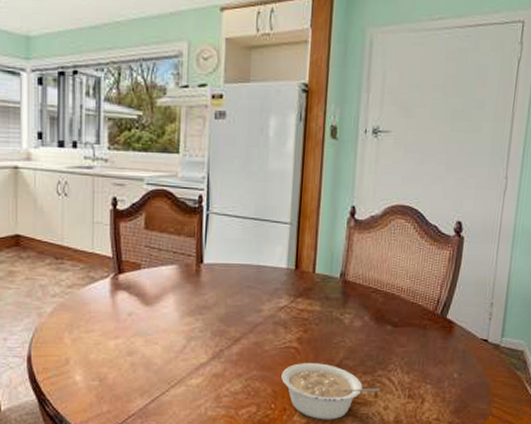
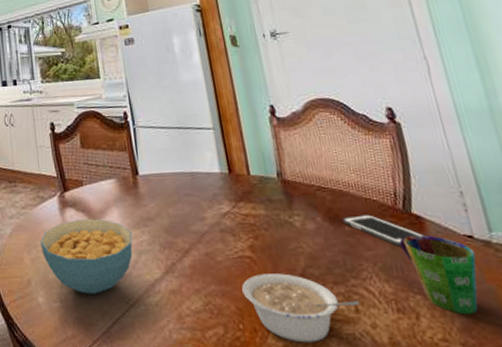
cereal bowl: none [85,303,185,374] -> present [40,218,133,294]
cell phone: none [386,317,451,346] -> present [342,214,425,247]
cup: none [428,337,485,401] -> present [399,235,478,315]

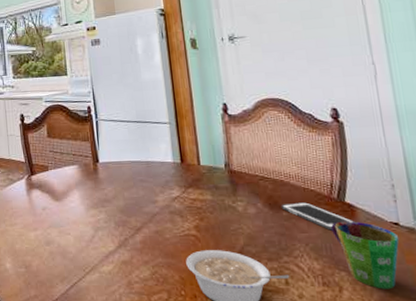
cereal bowl: present [40,218,133,294] -> none [9,199,91,262]

